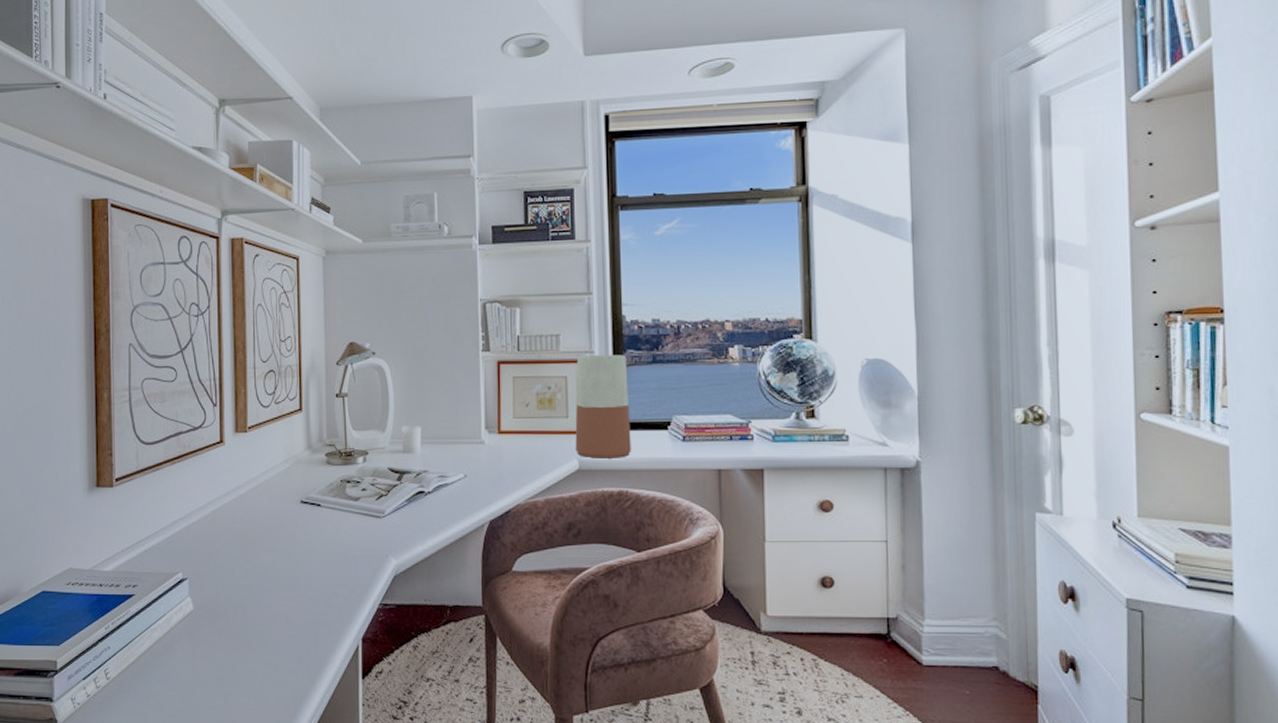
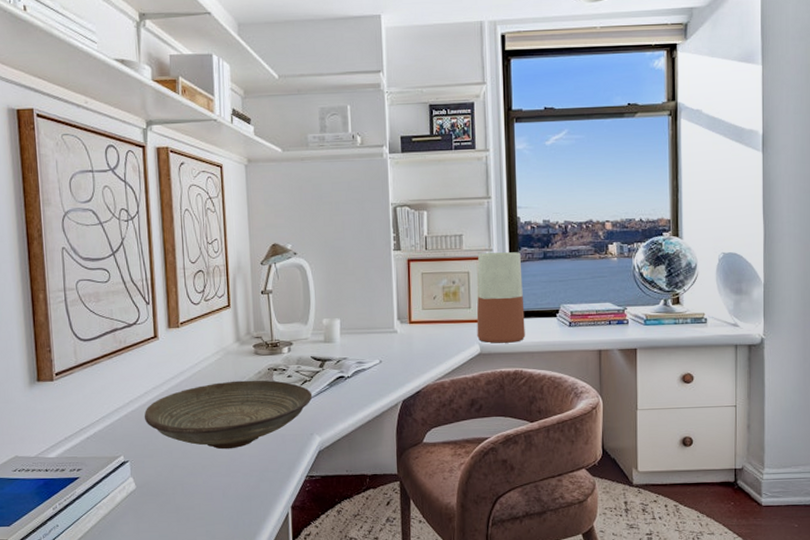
decorative bowl: none [205,492,389,570] -> present [144,380,313,450]

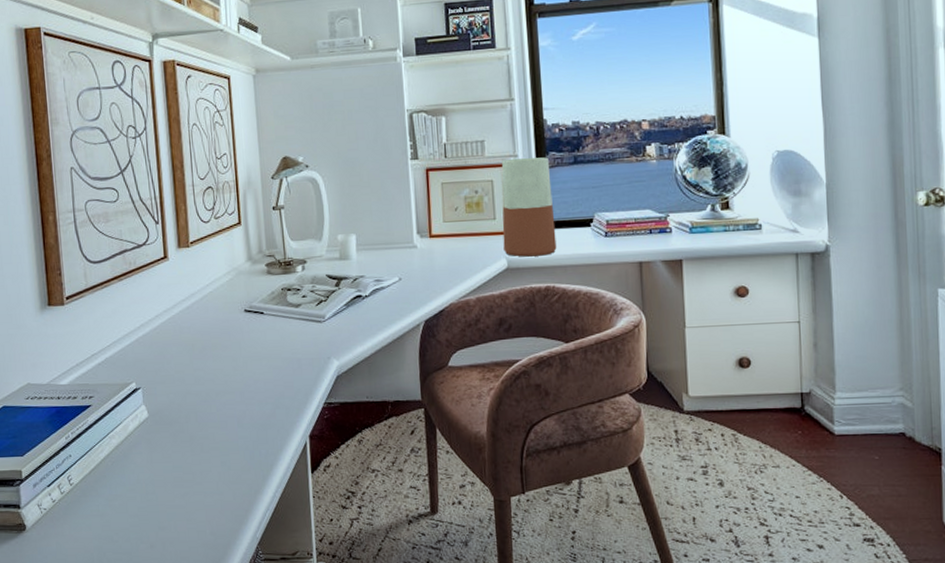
decorative bowl: present [144,380,313,450] -> none [155,300,329,375]

